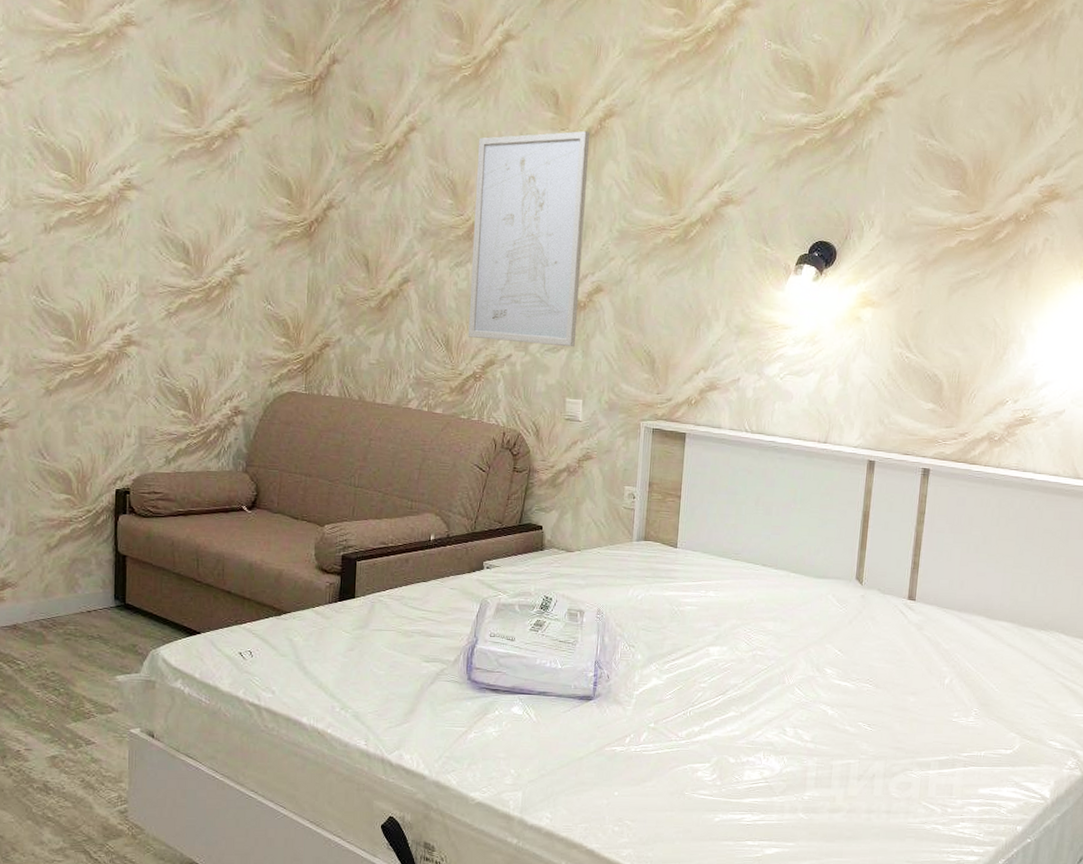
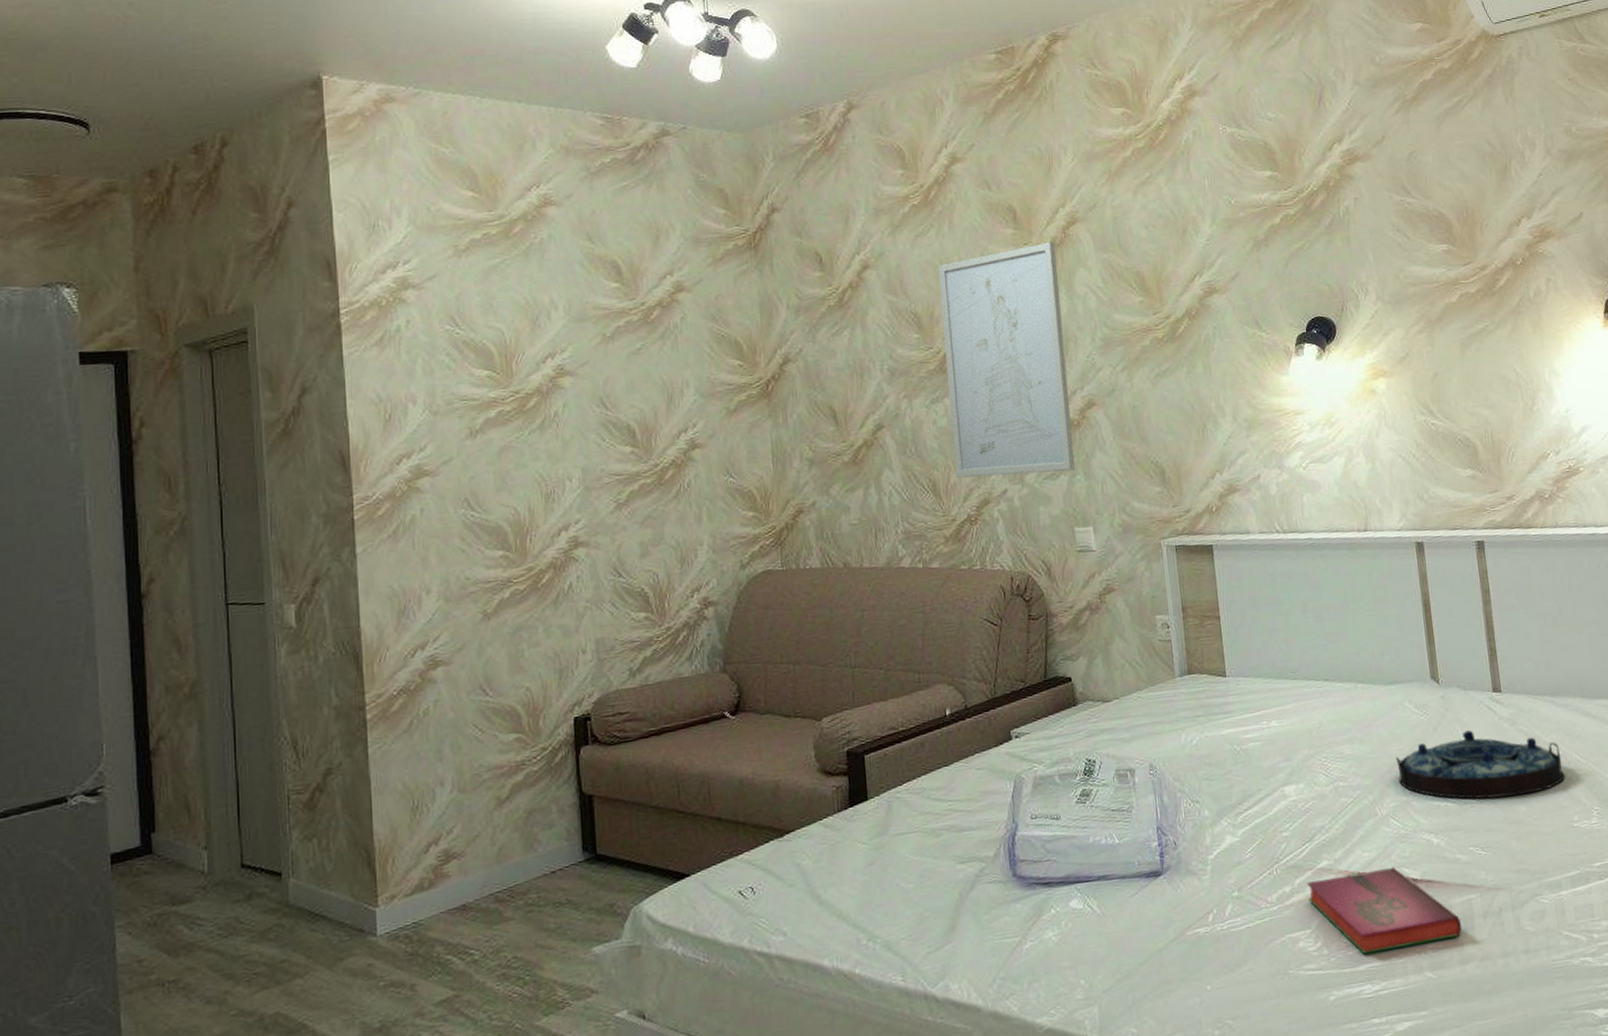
hardback book: none [712,726,838,791] -> present [1307,866,1462,955]
serving tray: none [809,628,955,689] -> present [1395,730,1565,799]

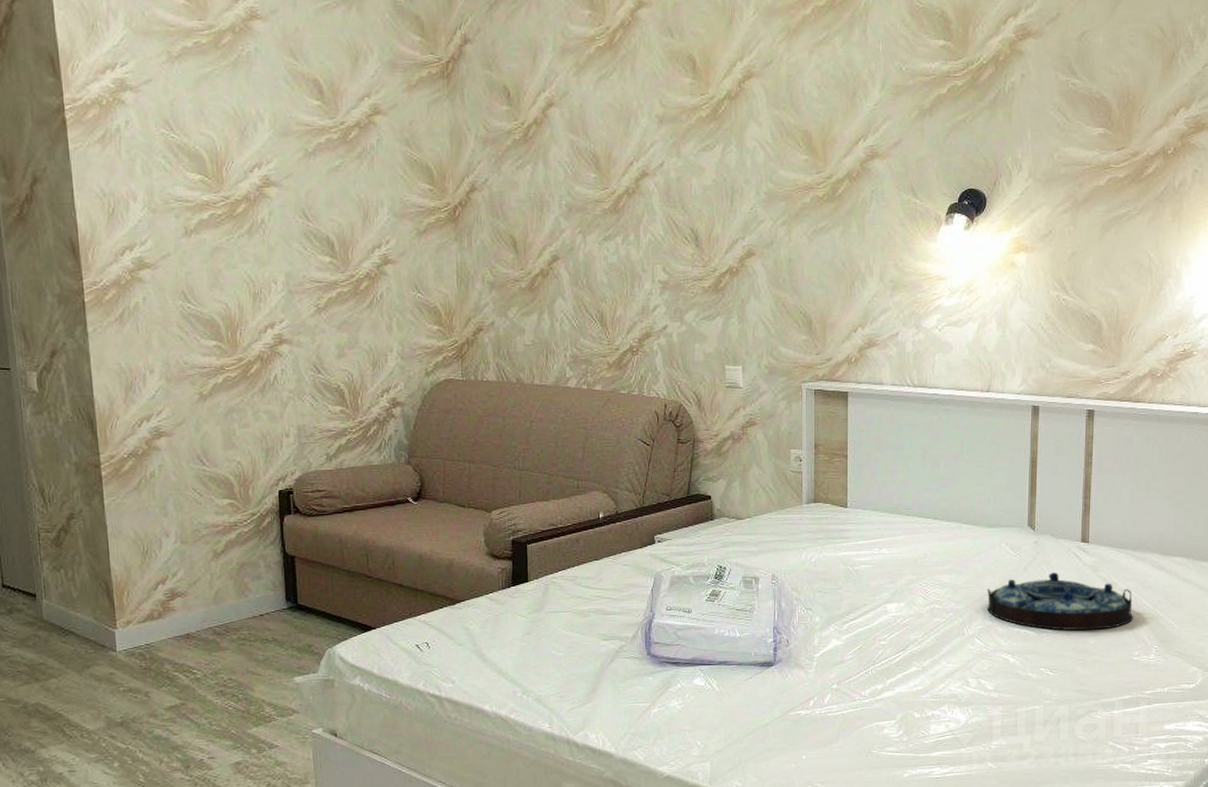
wall art: present [937,242,1076,478] -> none [617,95,731,314]
hardback book: present [1307,866,1462,955] -> none [896,677,1024,744]

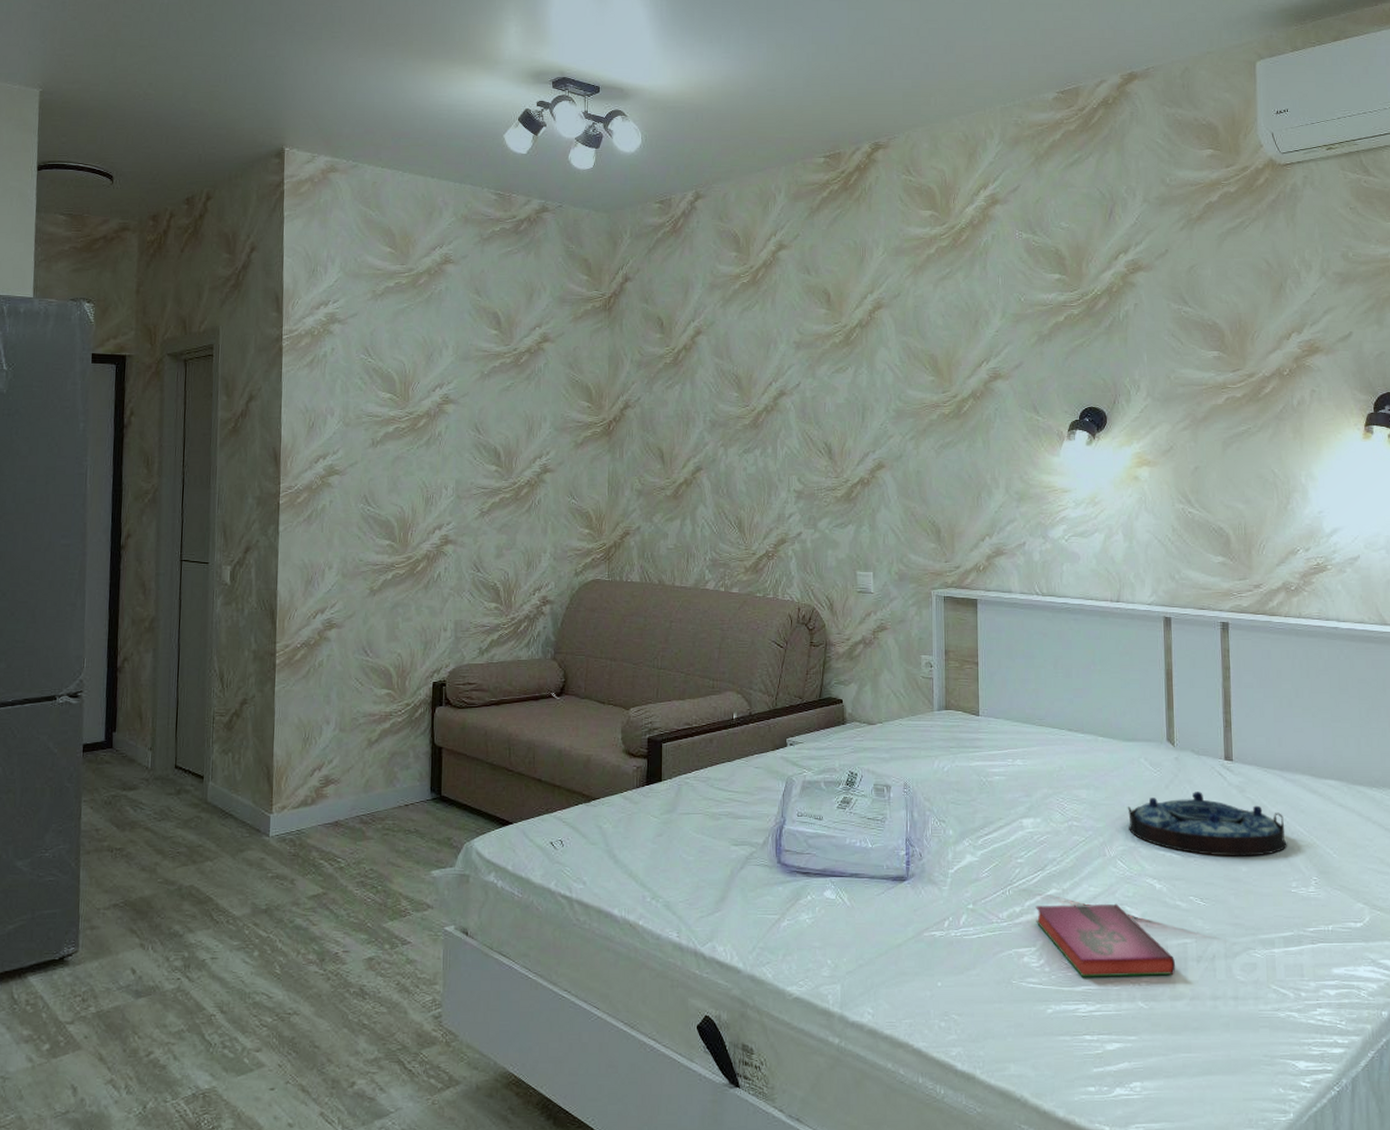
hardback book: none [896,677,1024,744] -> present [1035,903,1176,977]

